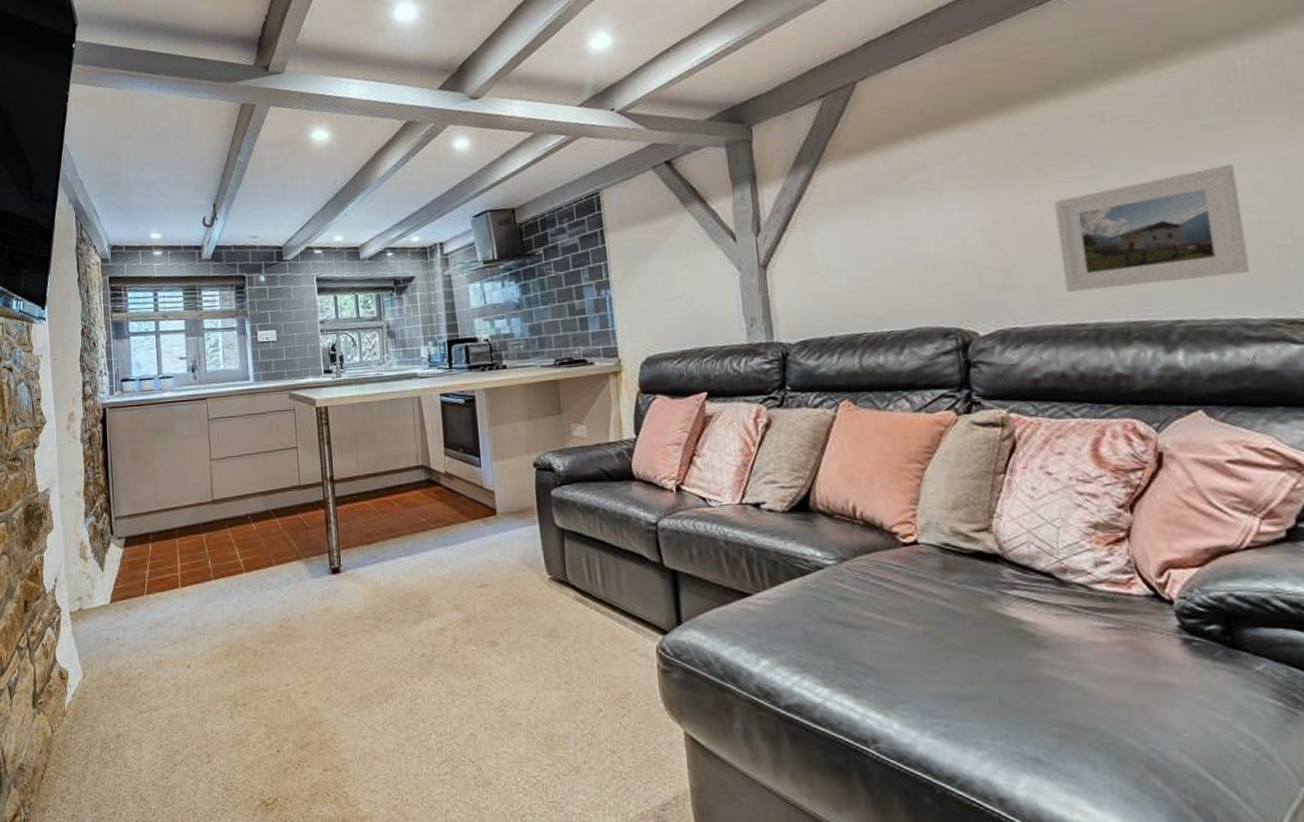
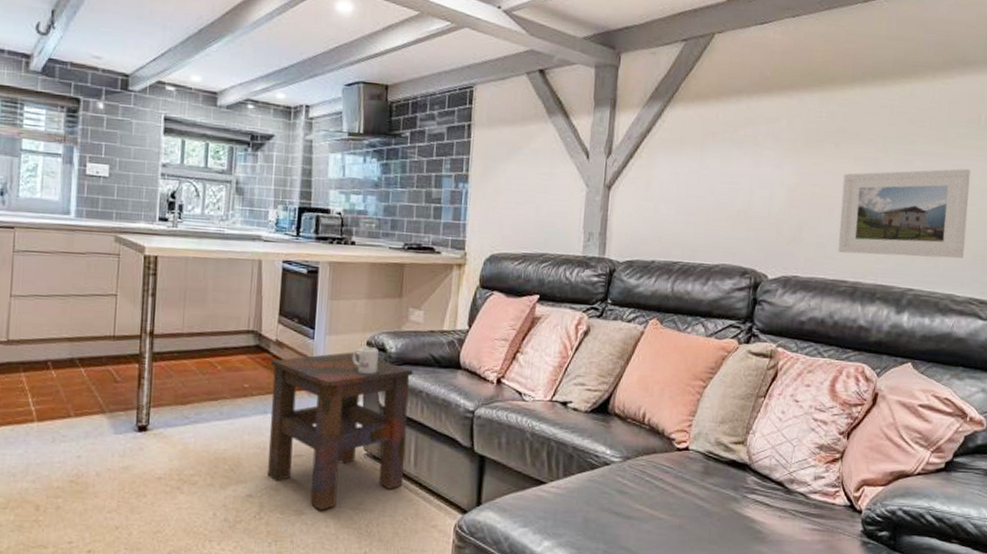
side table: none [444,475,594,641] -> present [267,352,413,511]
mug: none [521,468,548,497] -> present [352,347,379,375]

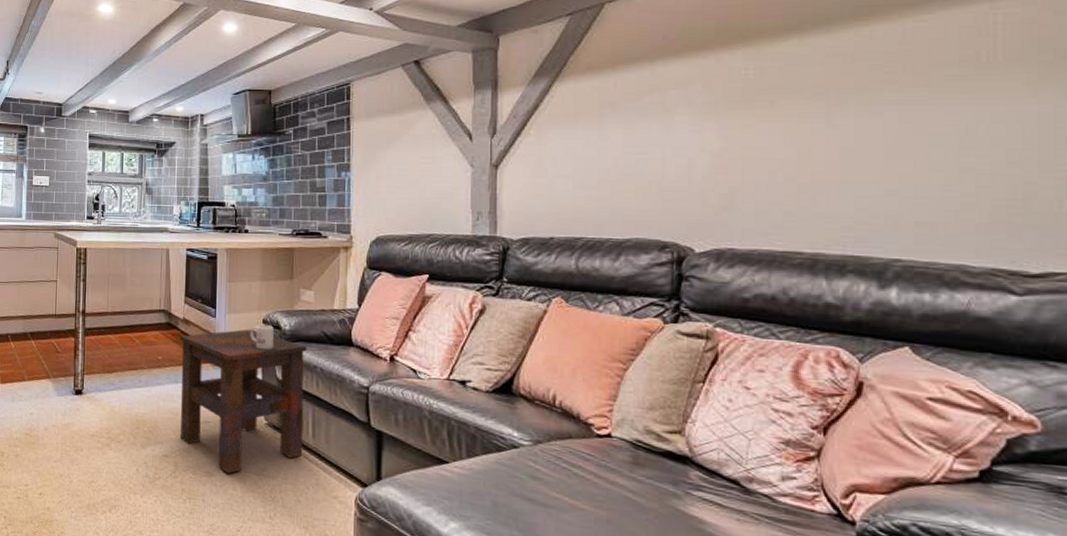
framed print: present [838,168,971,259] -> none [785,116,975,222]

